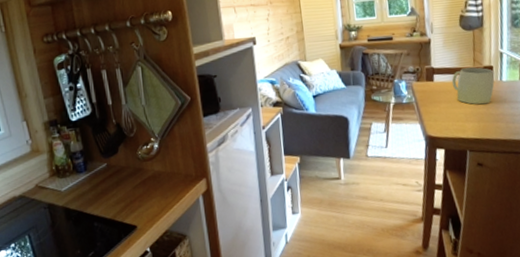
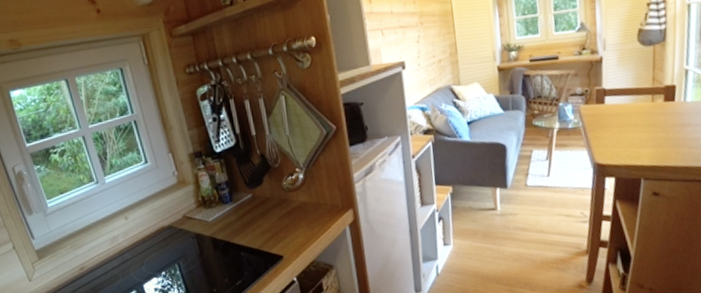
mug: present [451,67,495,105] -> none [625,87,678,129]

